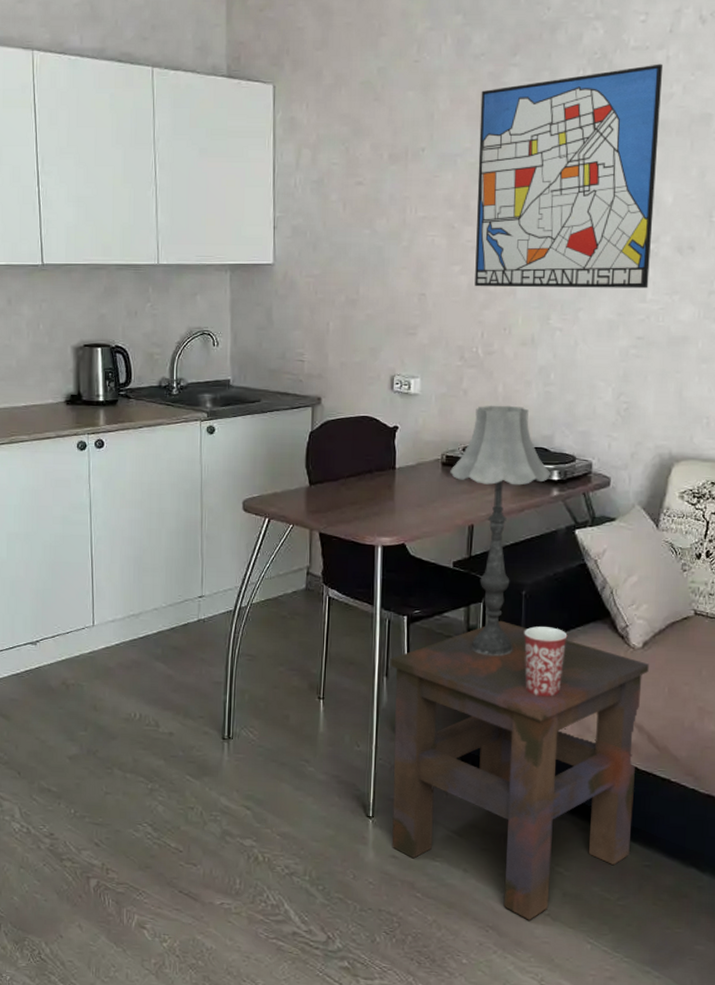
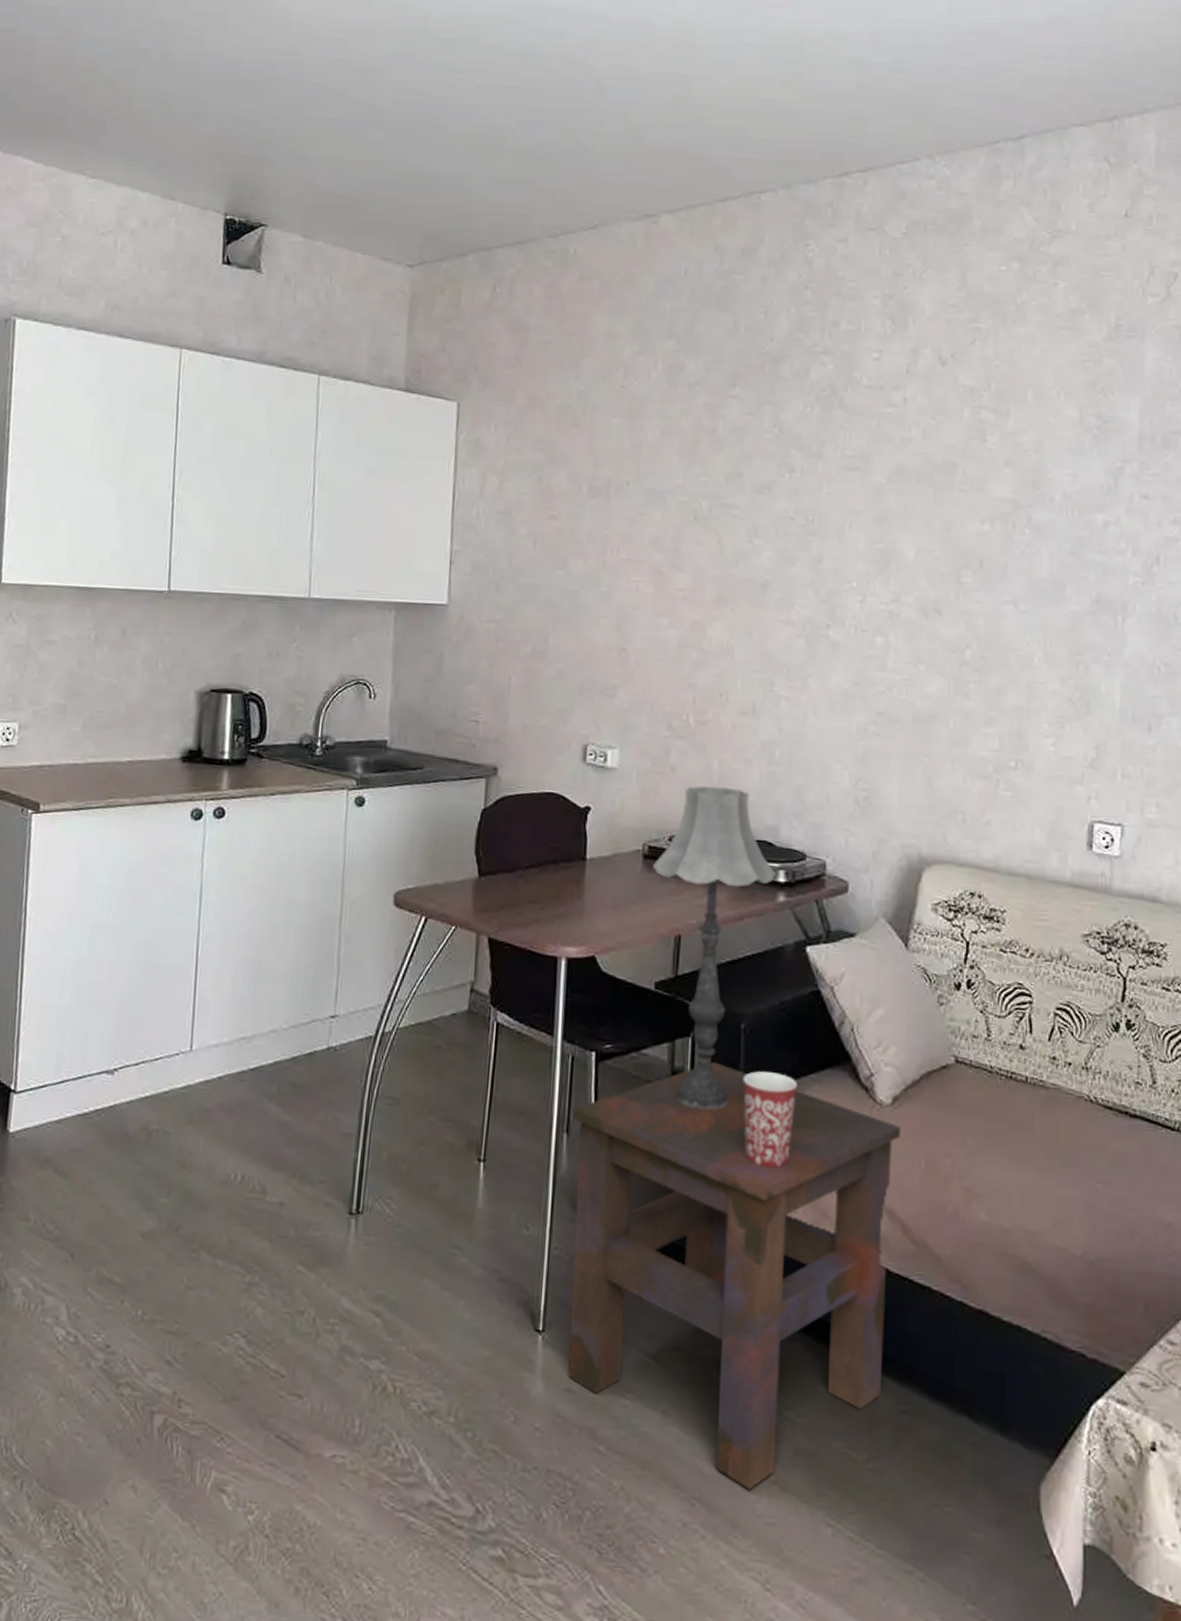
wall art: present [475,64,664,289] -> none [685,405,900,655]

